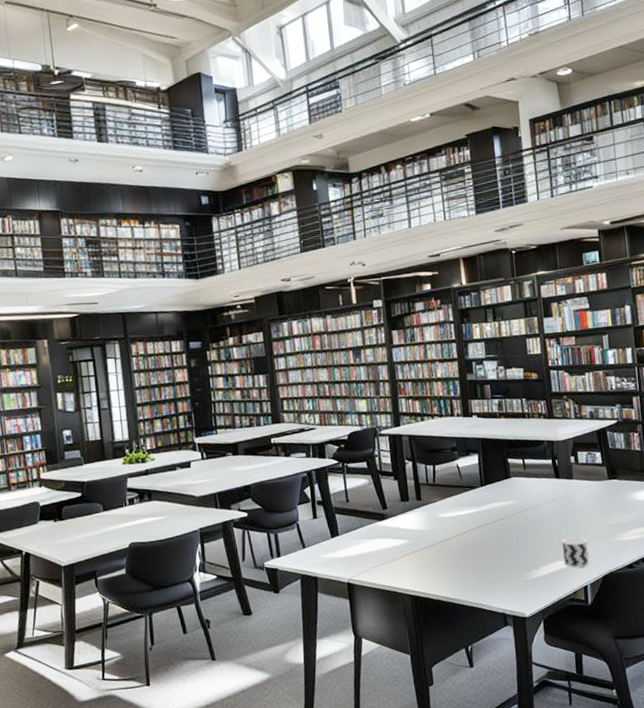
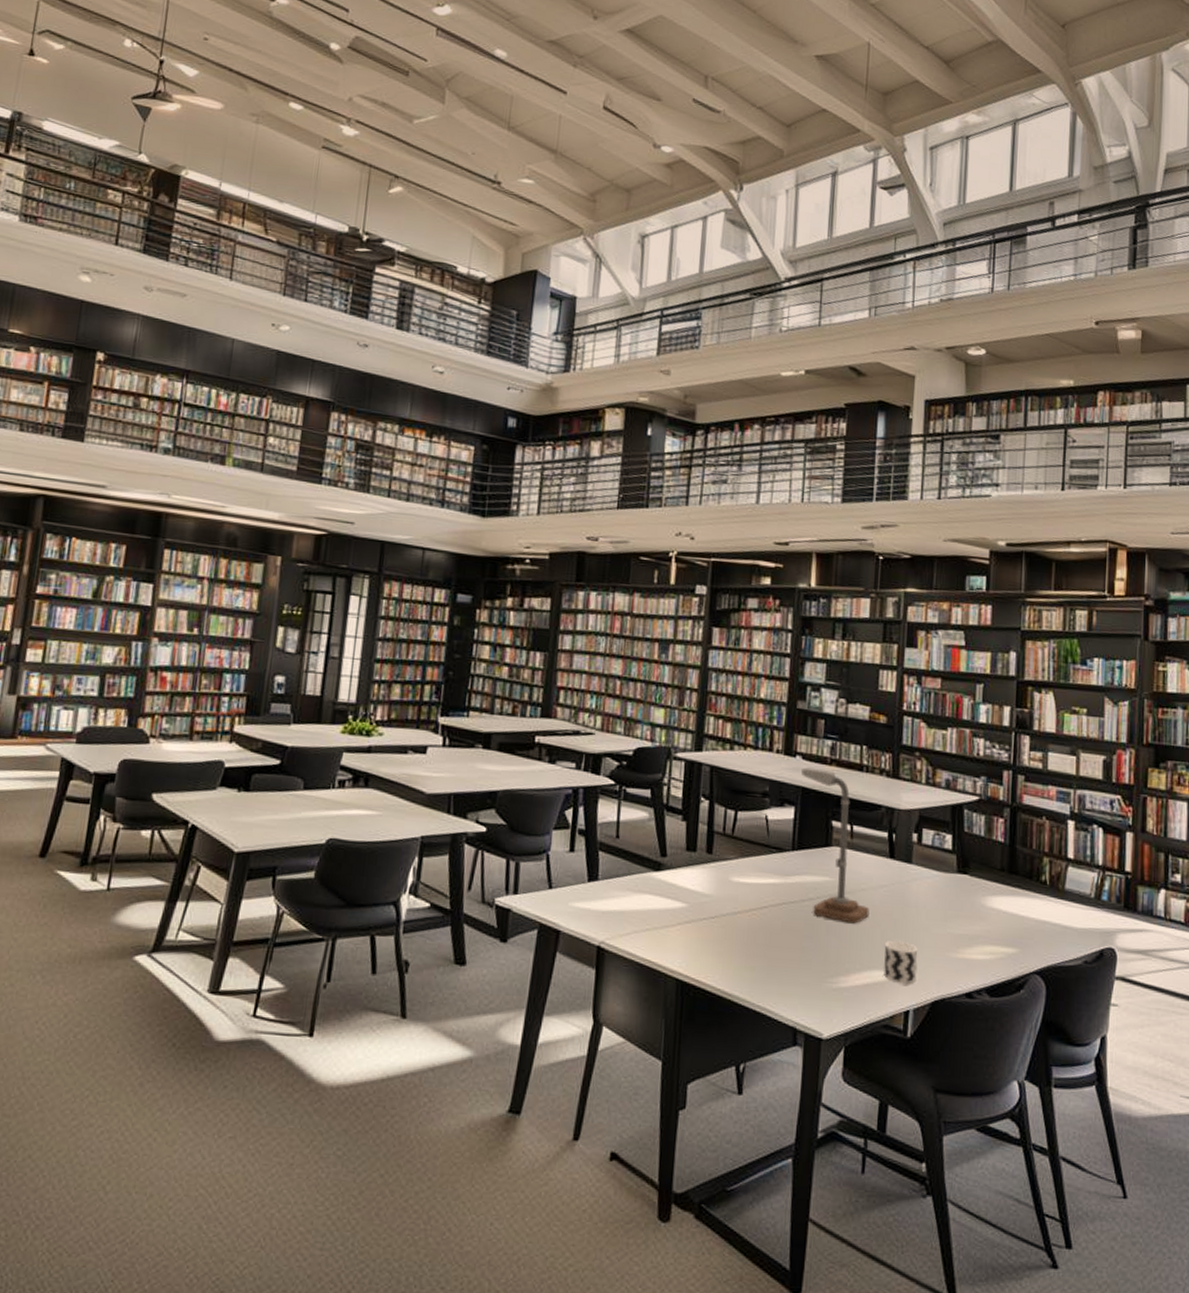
desk lamp: none [478,422,547,531] -> present [801,767,870,924]

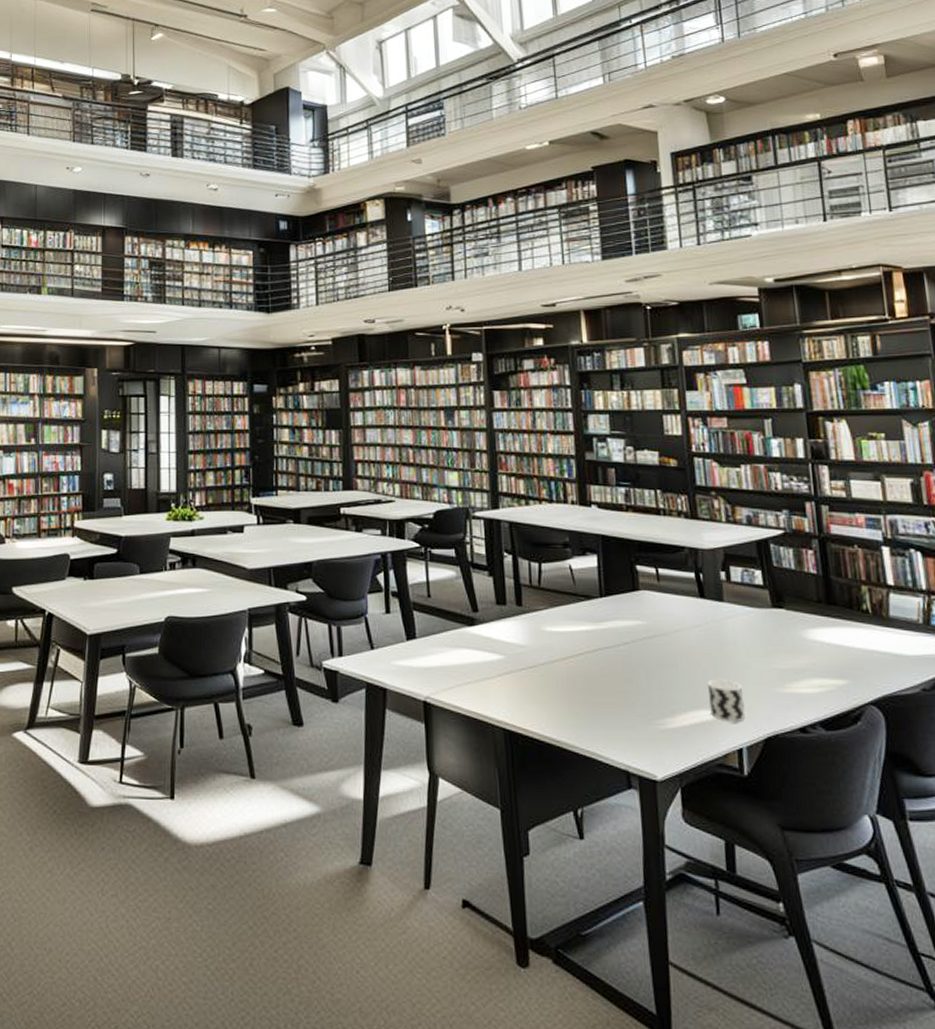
desk lamp: present [801,767,870,924] -> none [599,516,687,665]

